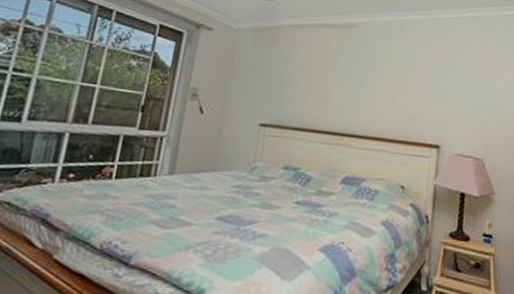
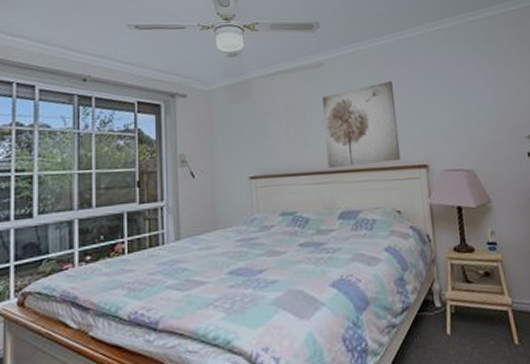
wall art: none [341,55,420,136] -> present [323,80,401,168]

